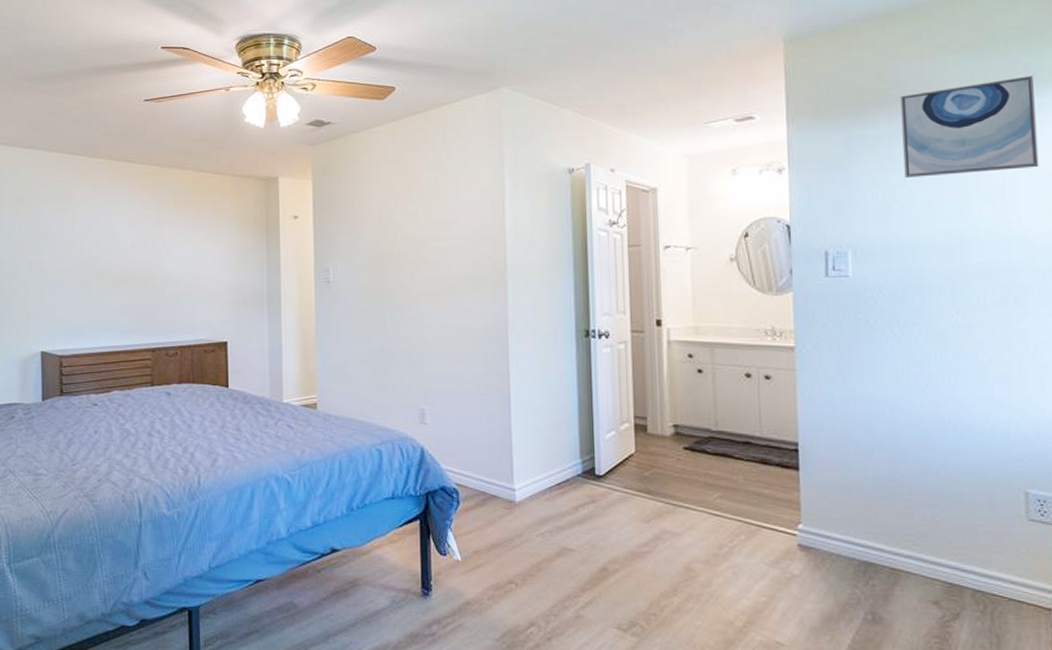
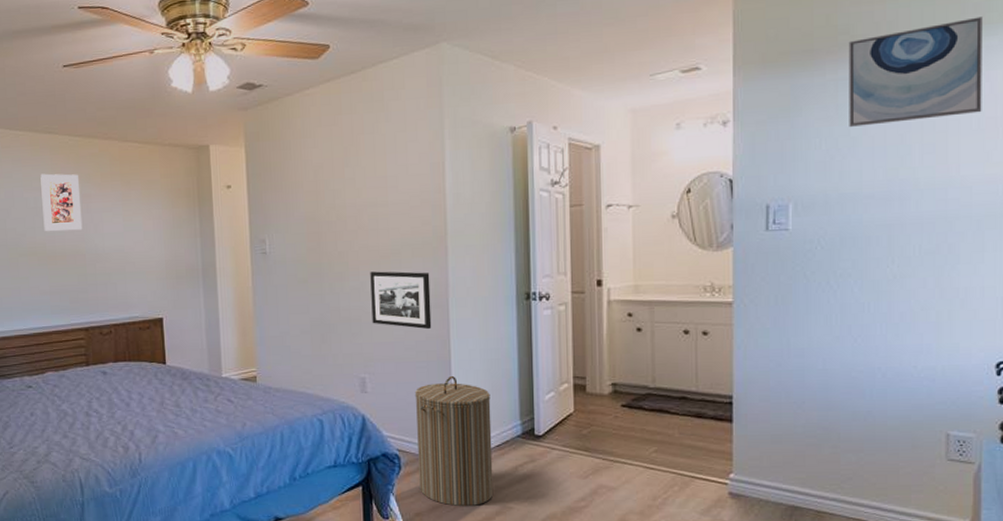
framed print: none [117,199,155,254] -> present [40,173,83,231]
picture frame: none [431,303,491,363] -> present [370,271,432,330]
laundry hamper: none [474,410,554,547] -> present [414,375,494,507]

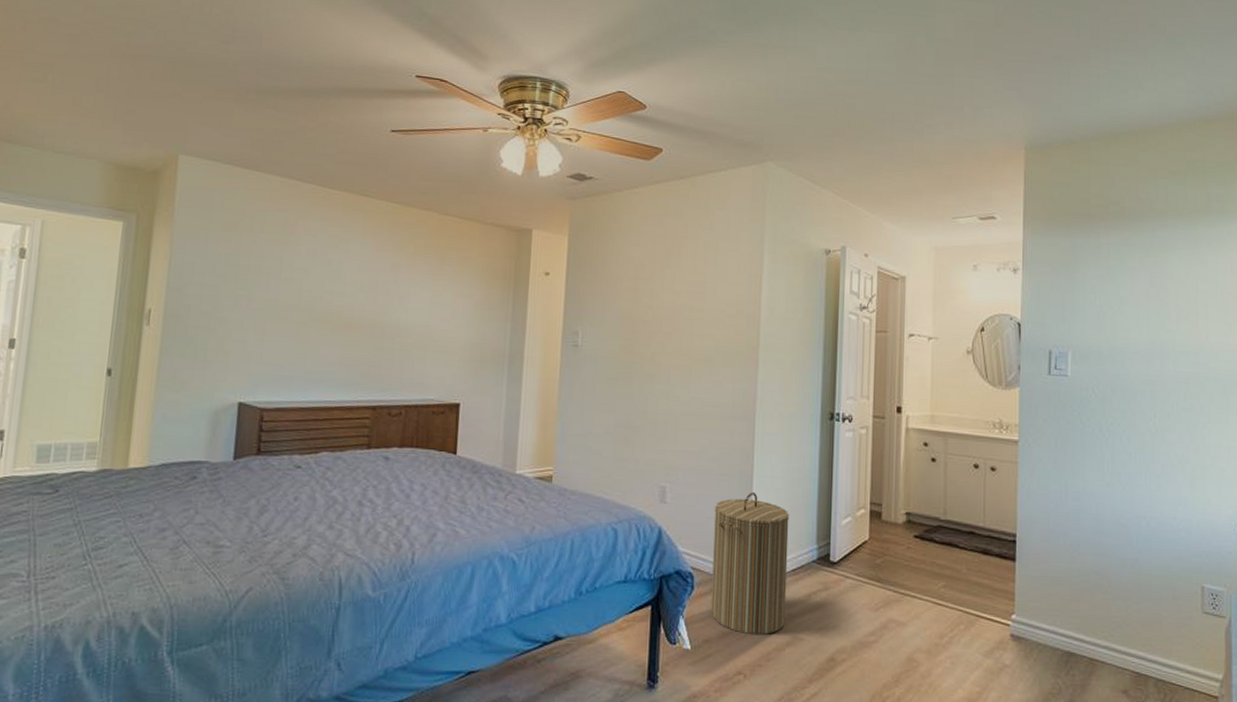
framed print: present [40,173,83,231] -> none [343,236,390,301]
picture frame: present [370,271,432,330] -> none [678,376,739,442]
wall art: present [848,16,982,127] -> none [1118,205,1225,289]

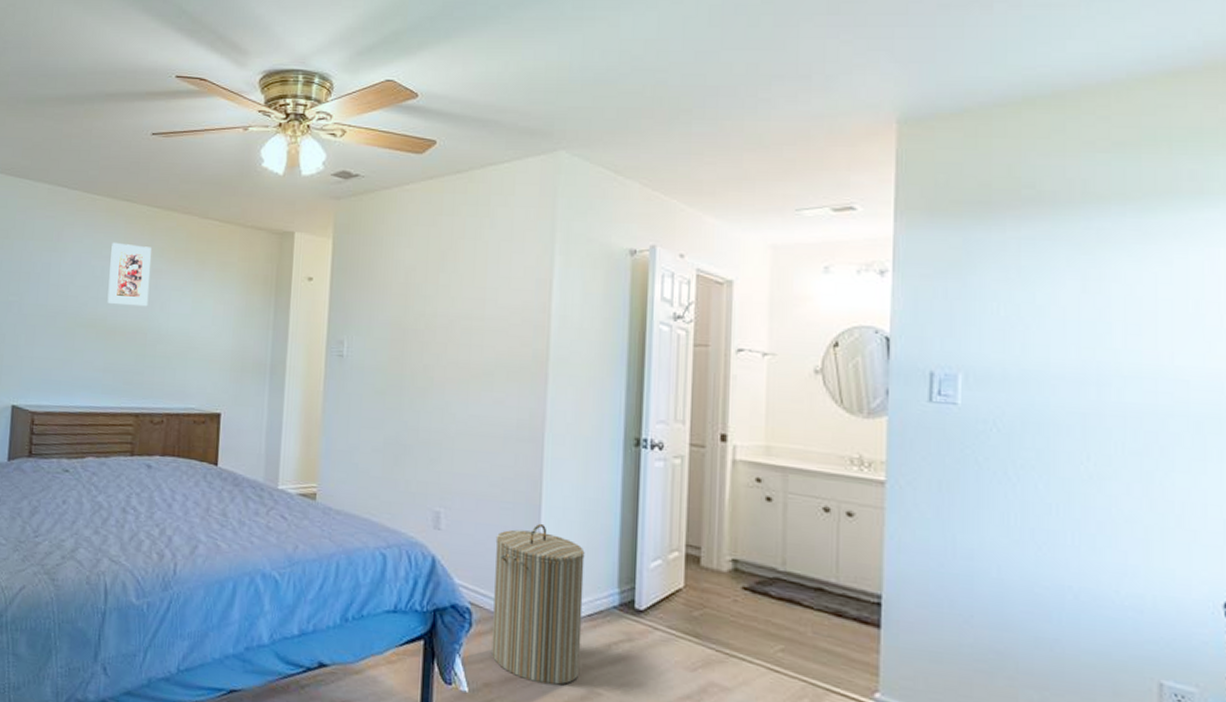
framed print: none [343,236,390,301] -> present [107,242,151,307]

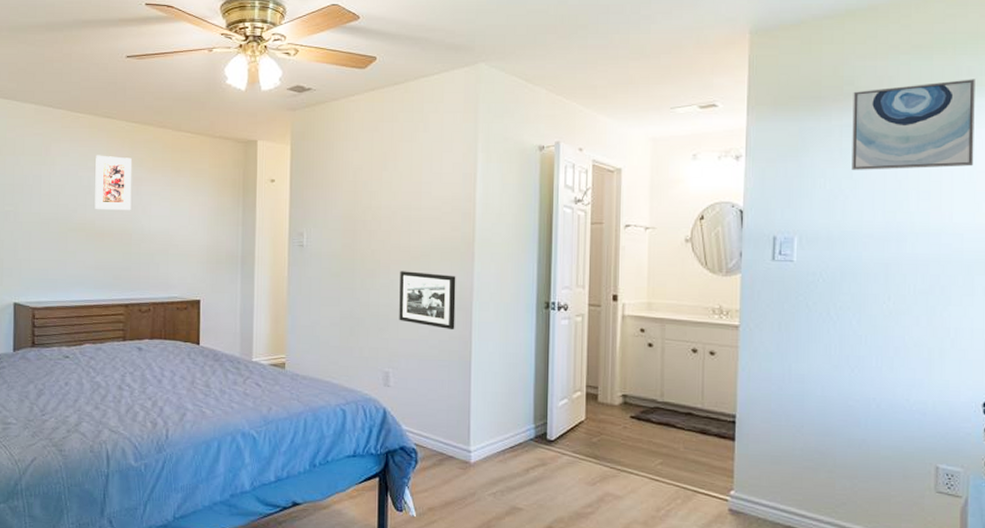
picture frame: none [454,391,525,466] -> present [399,271,456,330]
laundry hamper: present [491,523,585,685] -> none [434,376,507,505]
wall art: none [1034,185,1201,295] -> present [852,79,975,170]

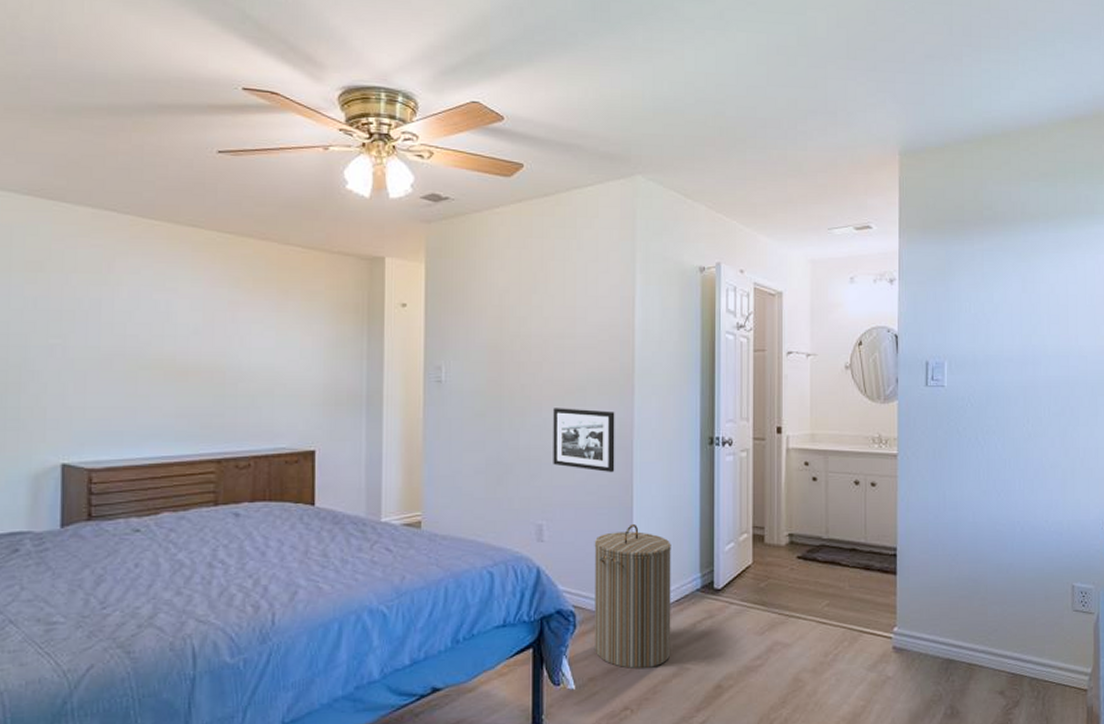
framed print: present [94,155,132,211] -> none [175,273,226,343]
laundry hamper: none [434,376,507,505] -> present [594,523,671,669]
wall art: present [852,79,975,170] -> none [992,207,1093,294]

